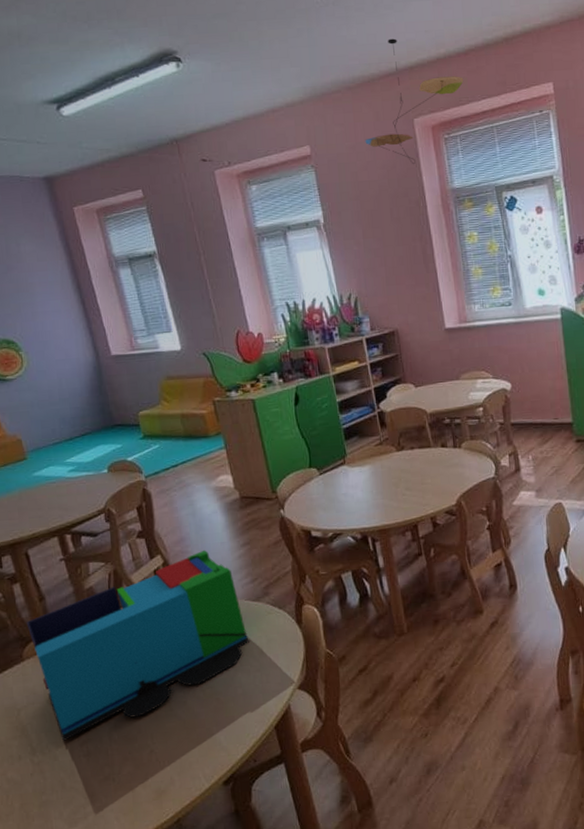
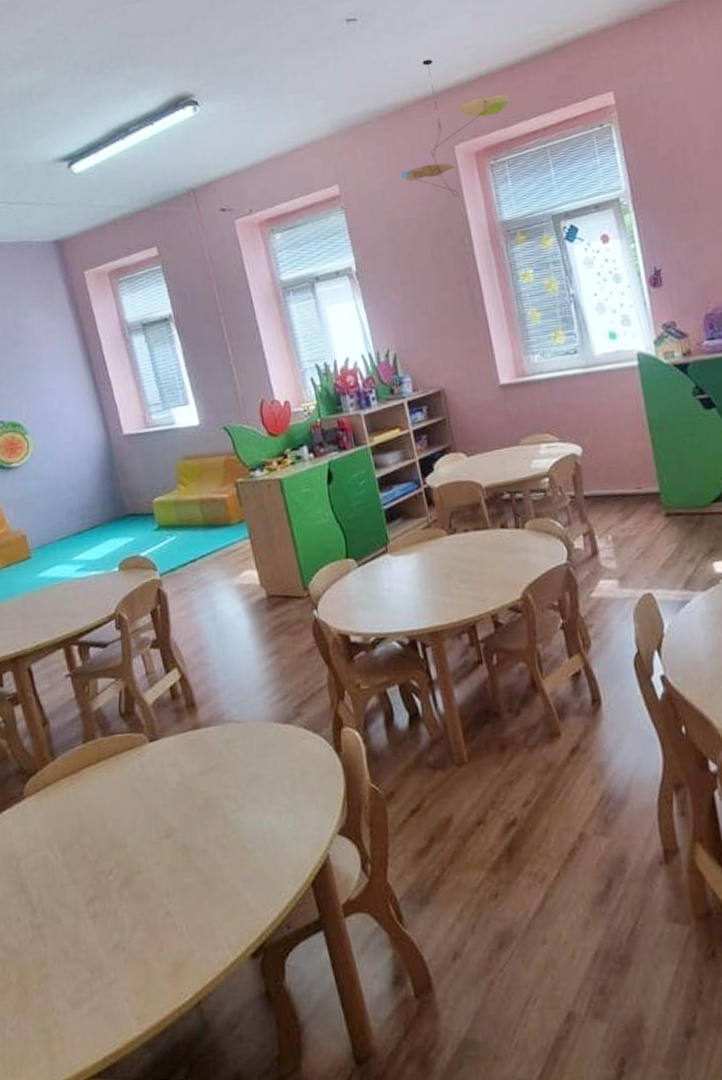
toy blocks: present [26,550,251,742] -> none [28,661,281,900]

